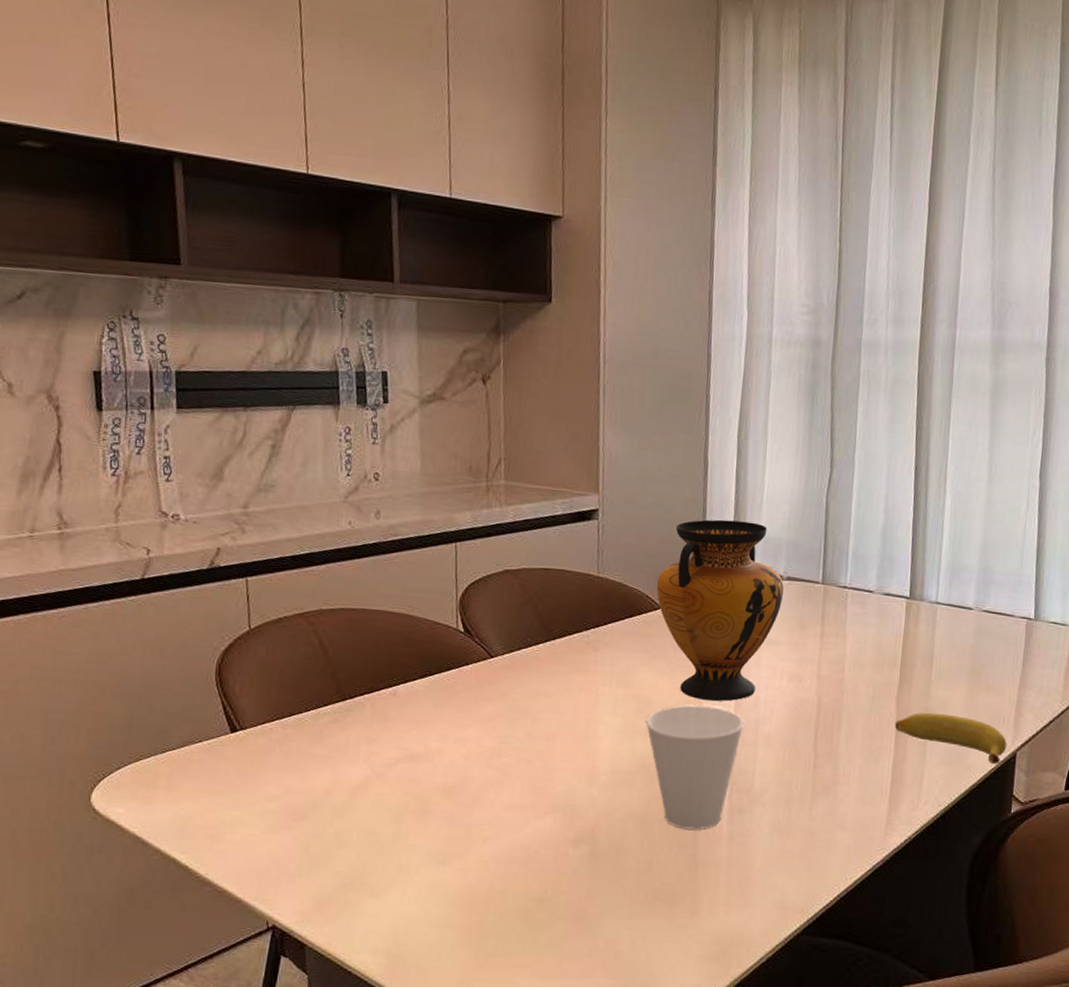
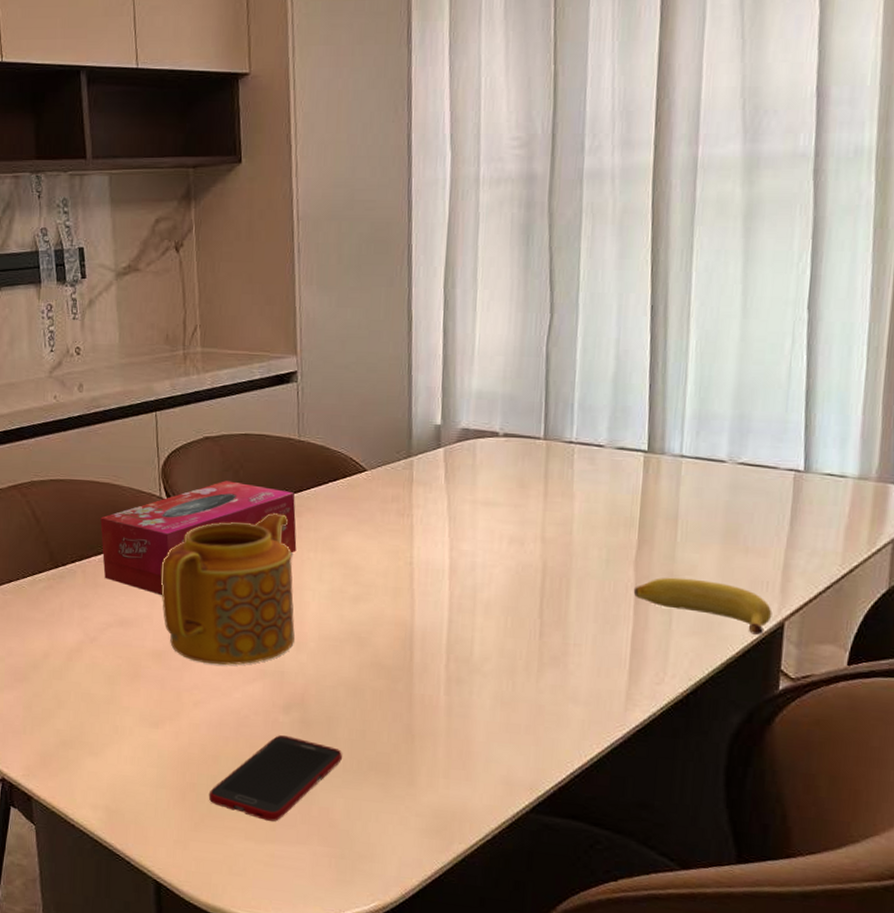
tissue box: none [392,614,593,730] -> present [100,481,297,596]
teapot: none [454,647,588,800] -> present [160,513,295,665]
cell phone: none [495,869,629,956] -> present [208,735,342,822]
cup: present [645,705,744,830] -> none [353,570,461,699]
vase: present [657,519,784,701] -> none [361,375,500,566]

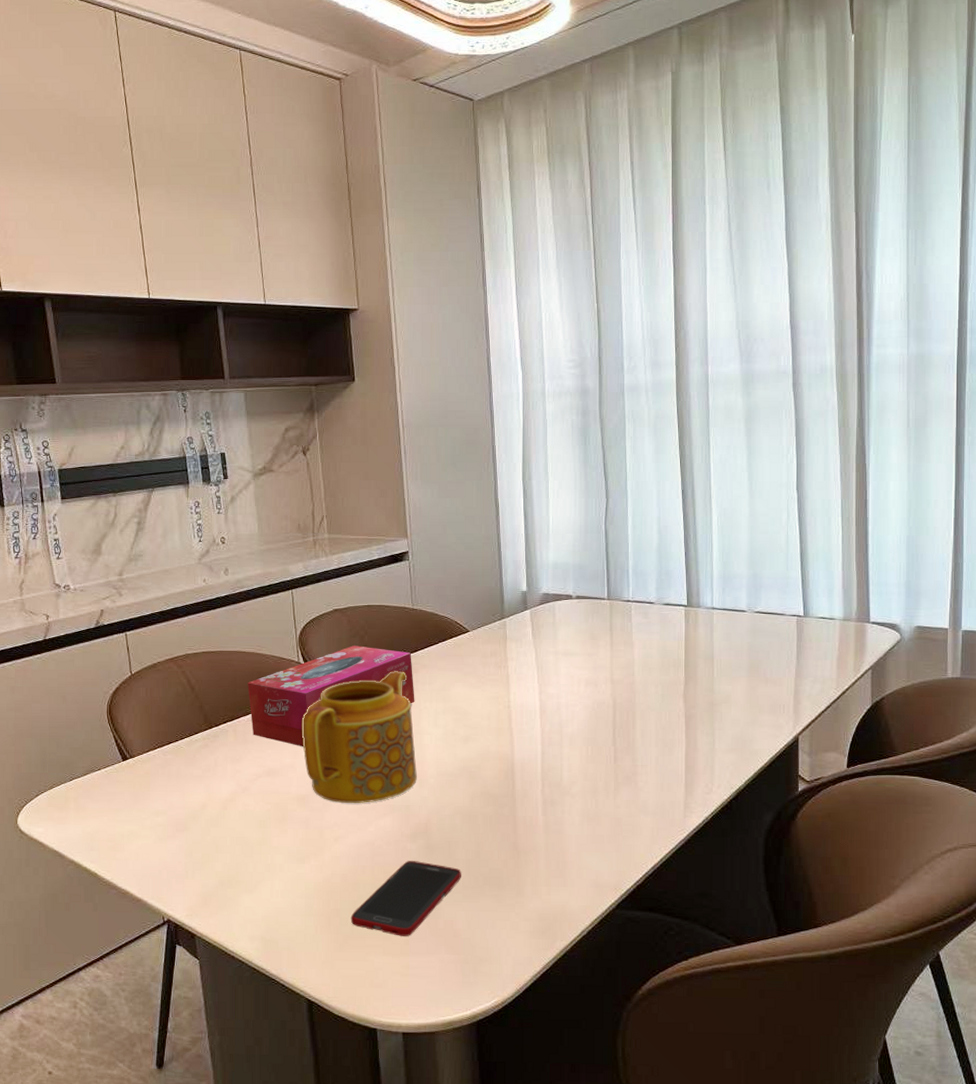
banana: present [633,577,773,635] -> none [684,706,789,748]

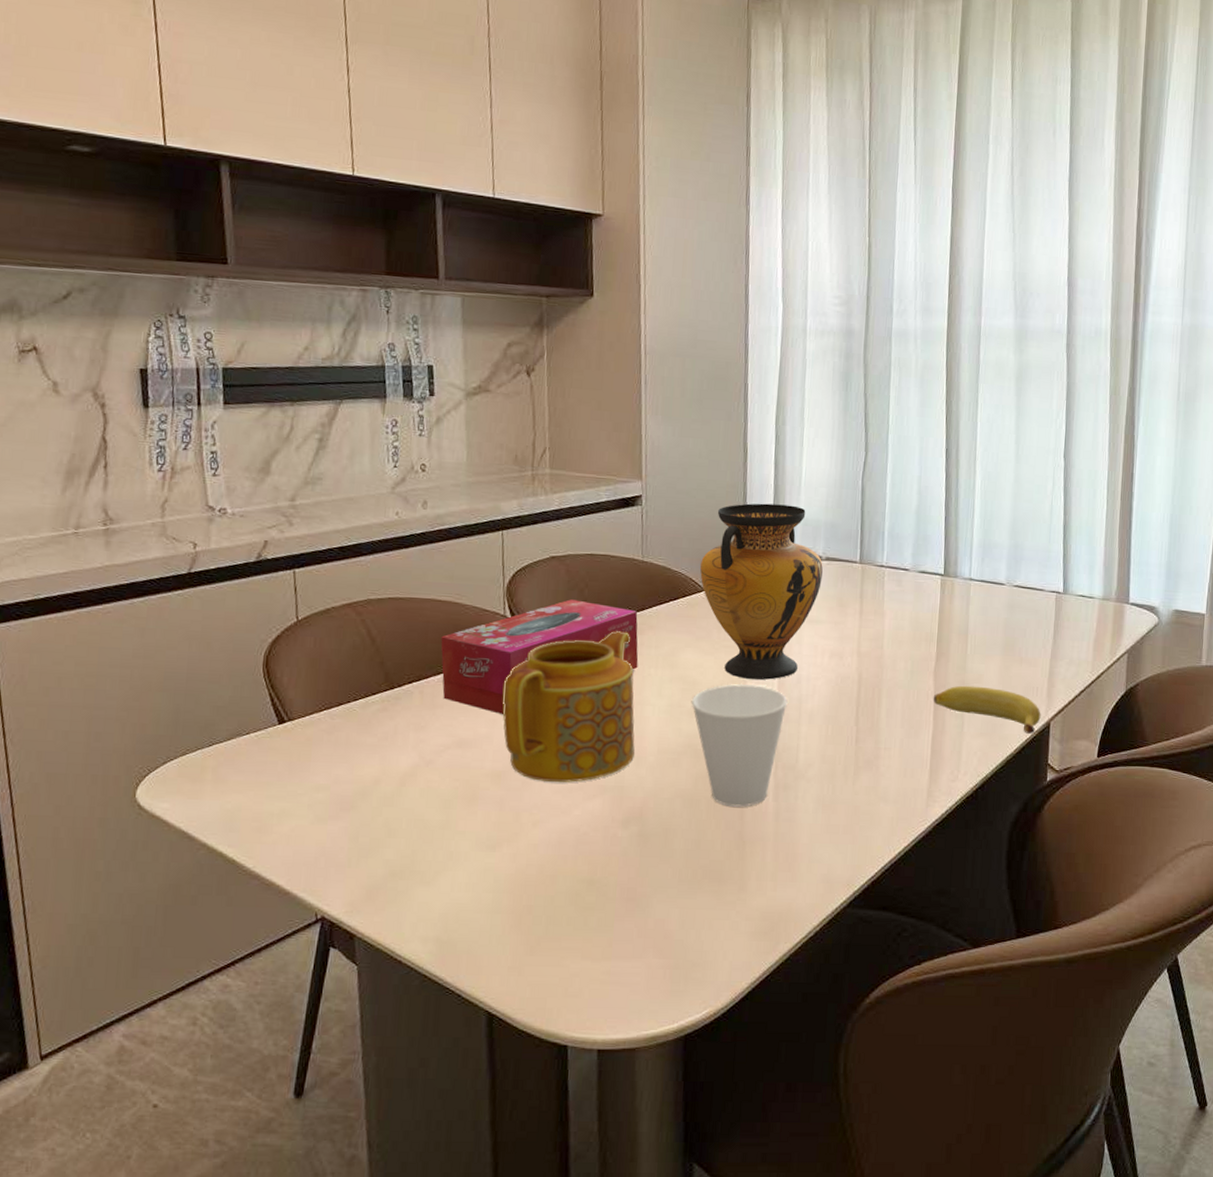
cell phone: present [350,861,461,936] -> none [545,850,678,938]
cup: none [463,713,550,821] -> present [691,684,788,807]
vase: none [464,551,574,708] -> present [700,503,823,680]
banana: none [684,706,789,748] -> present [933,685,1041,734]

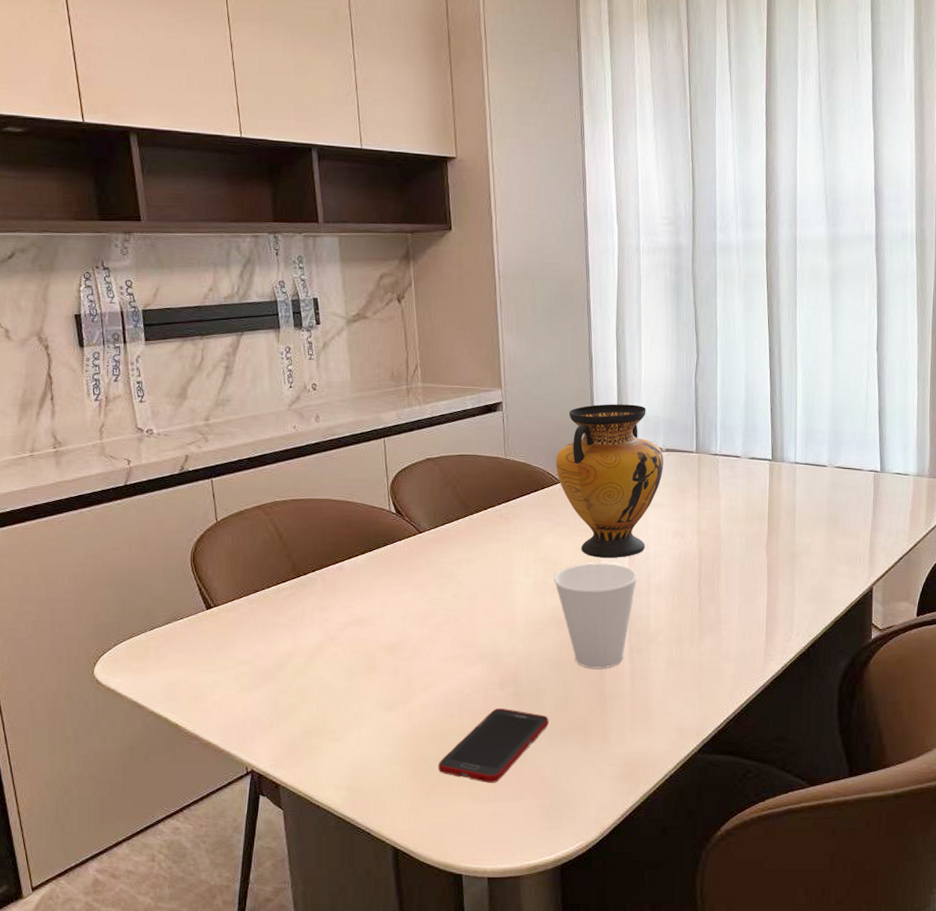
tissue box: present [441,599,639,715] -> none [337,495,506,596]
teapot: present [502,631,635,782] -> none [391,521,507,652]
cell phone: none [545,850,678,938] -> present [438,708,549,783]
banana: present [933,685,1041,734] -> none [766,557,864,598]

